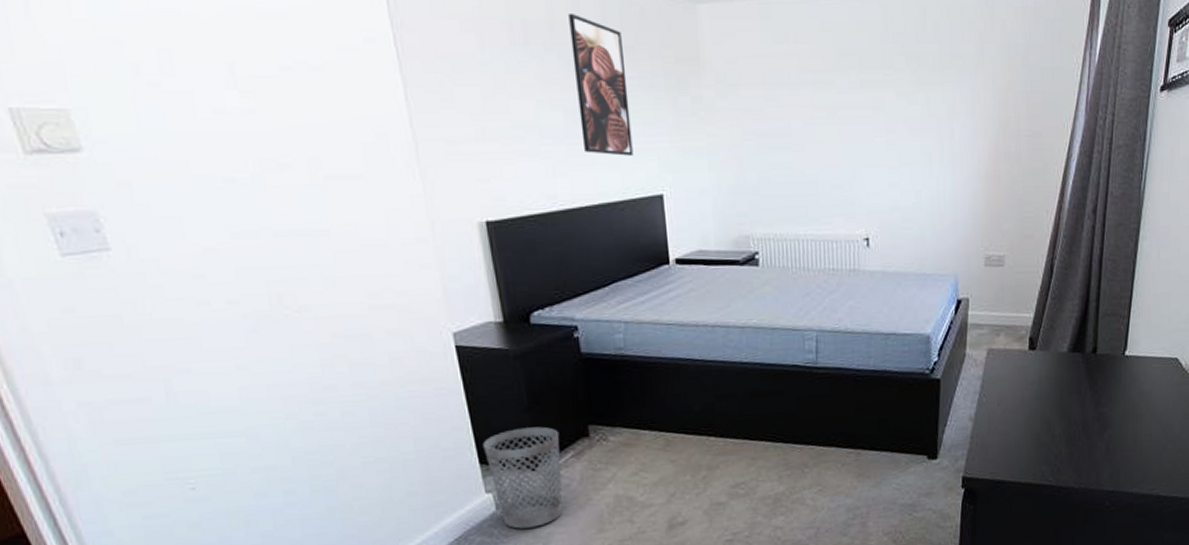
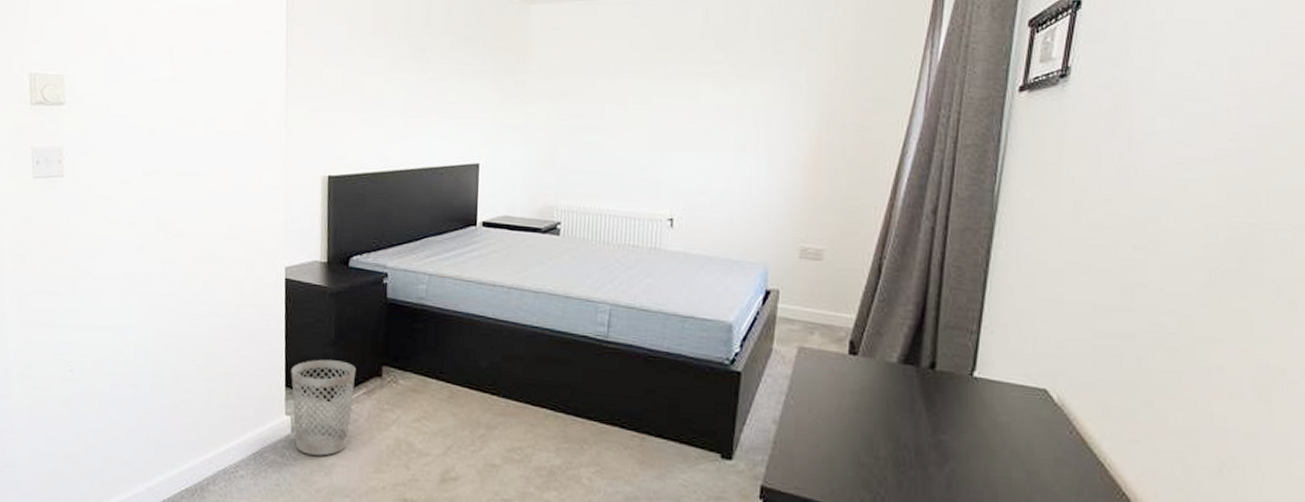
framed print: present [568,14,633,156] -> none [417,12,463,128]

